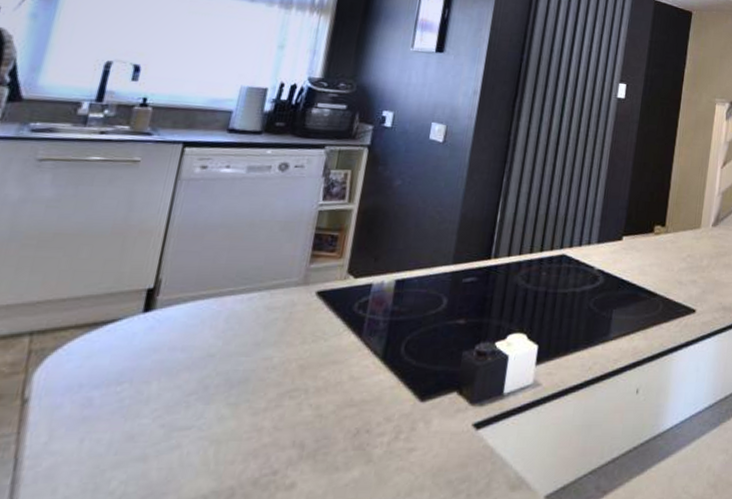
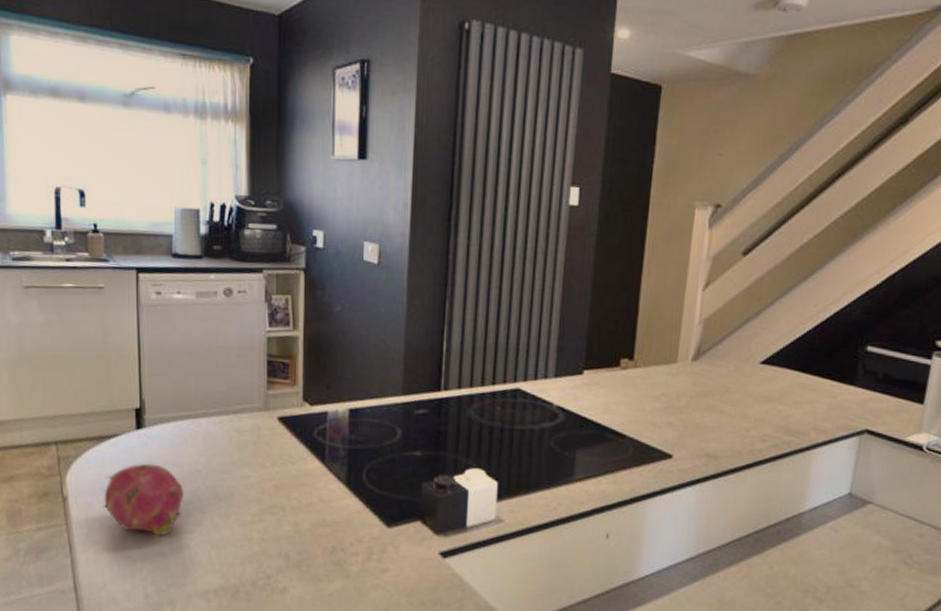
fruit: none [76,350,189,437] -> present [103,463,185,536]

